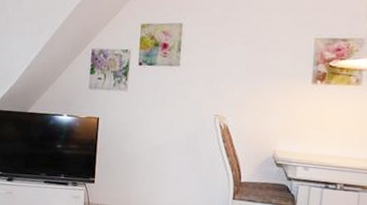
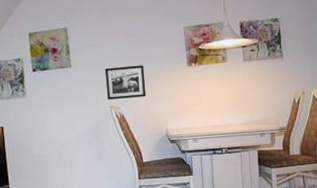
picture frame: none [213,72,261,111] -> present [104,65,147,100]

